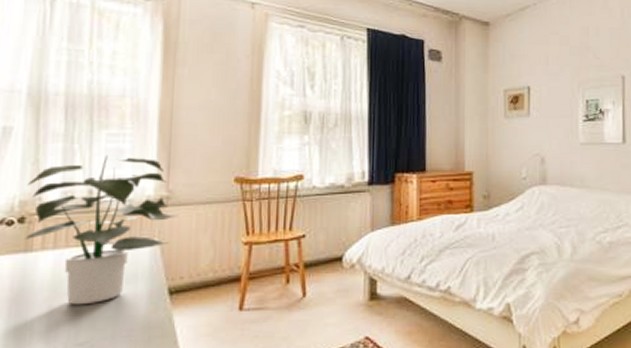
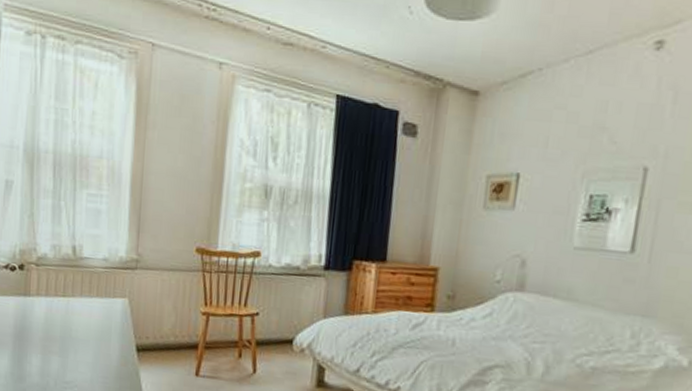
potted plant: present [25,155,179,306] -> none [24,214,146,350]

